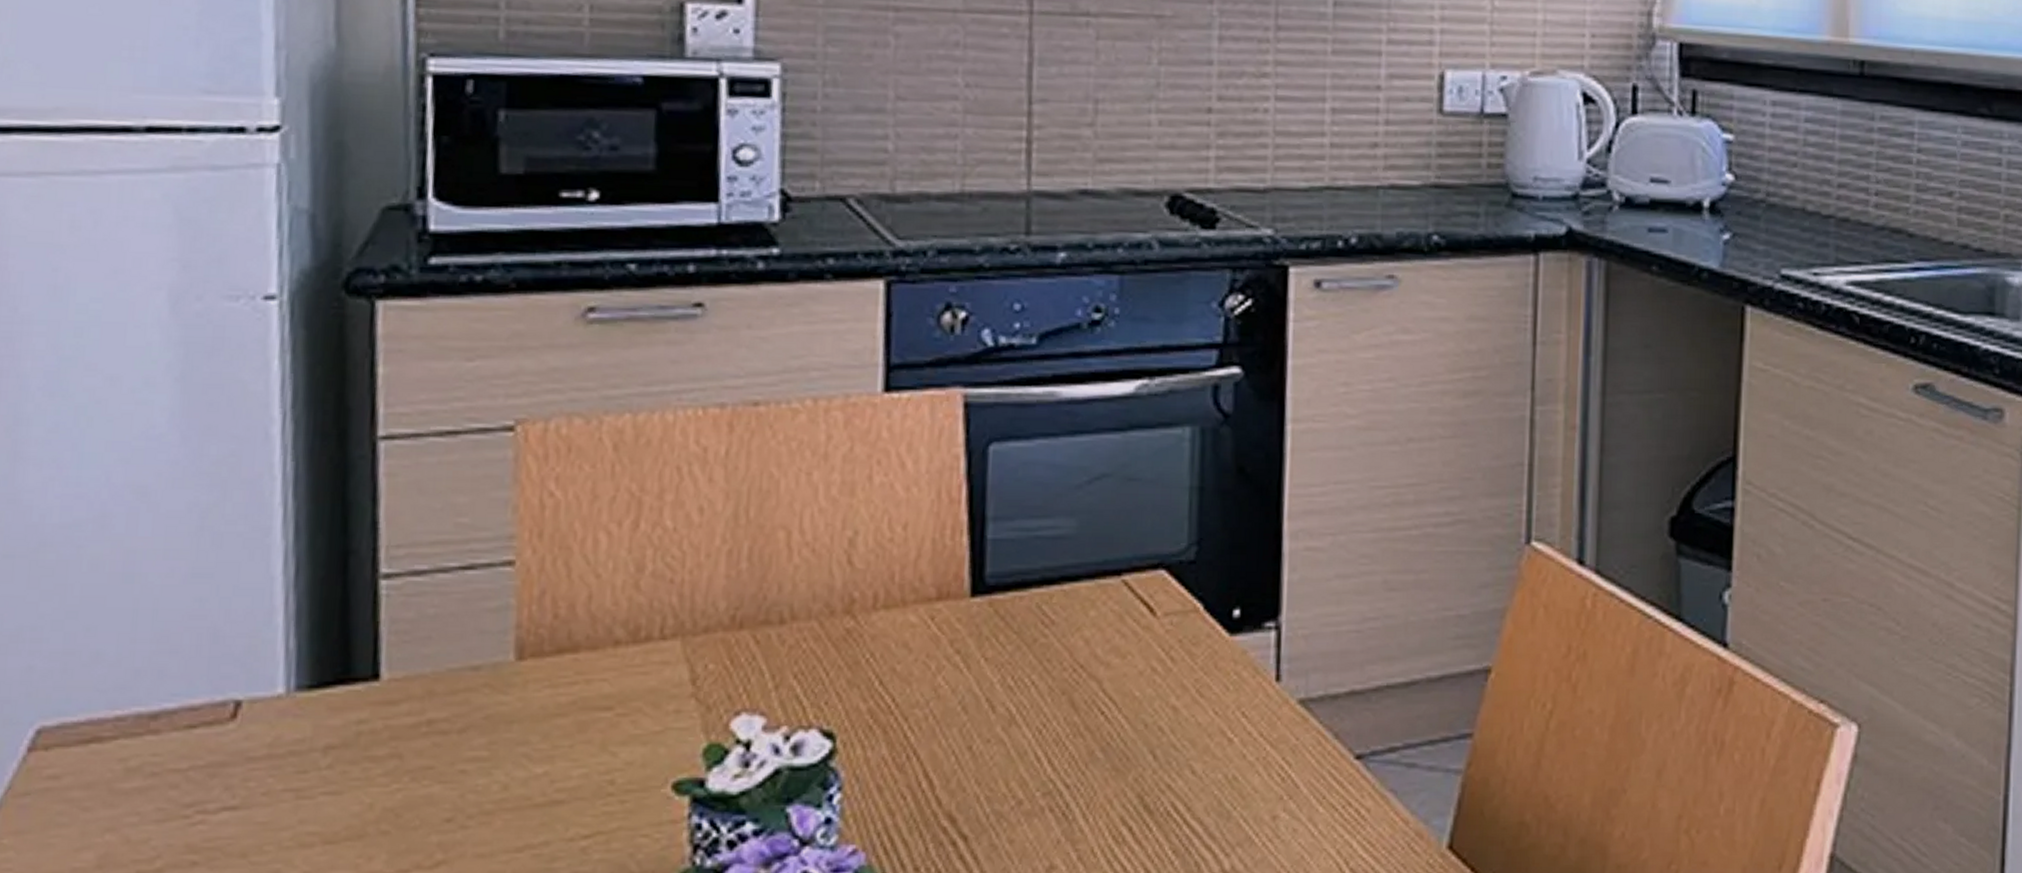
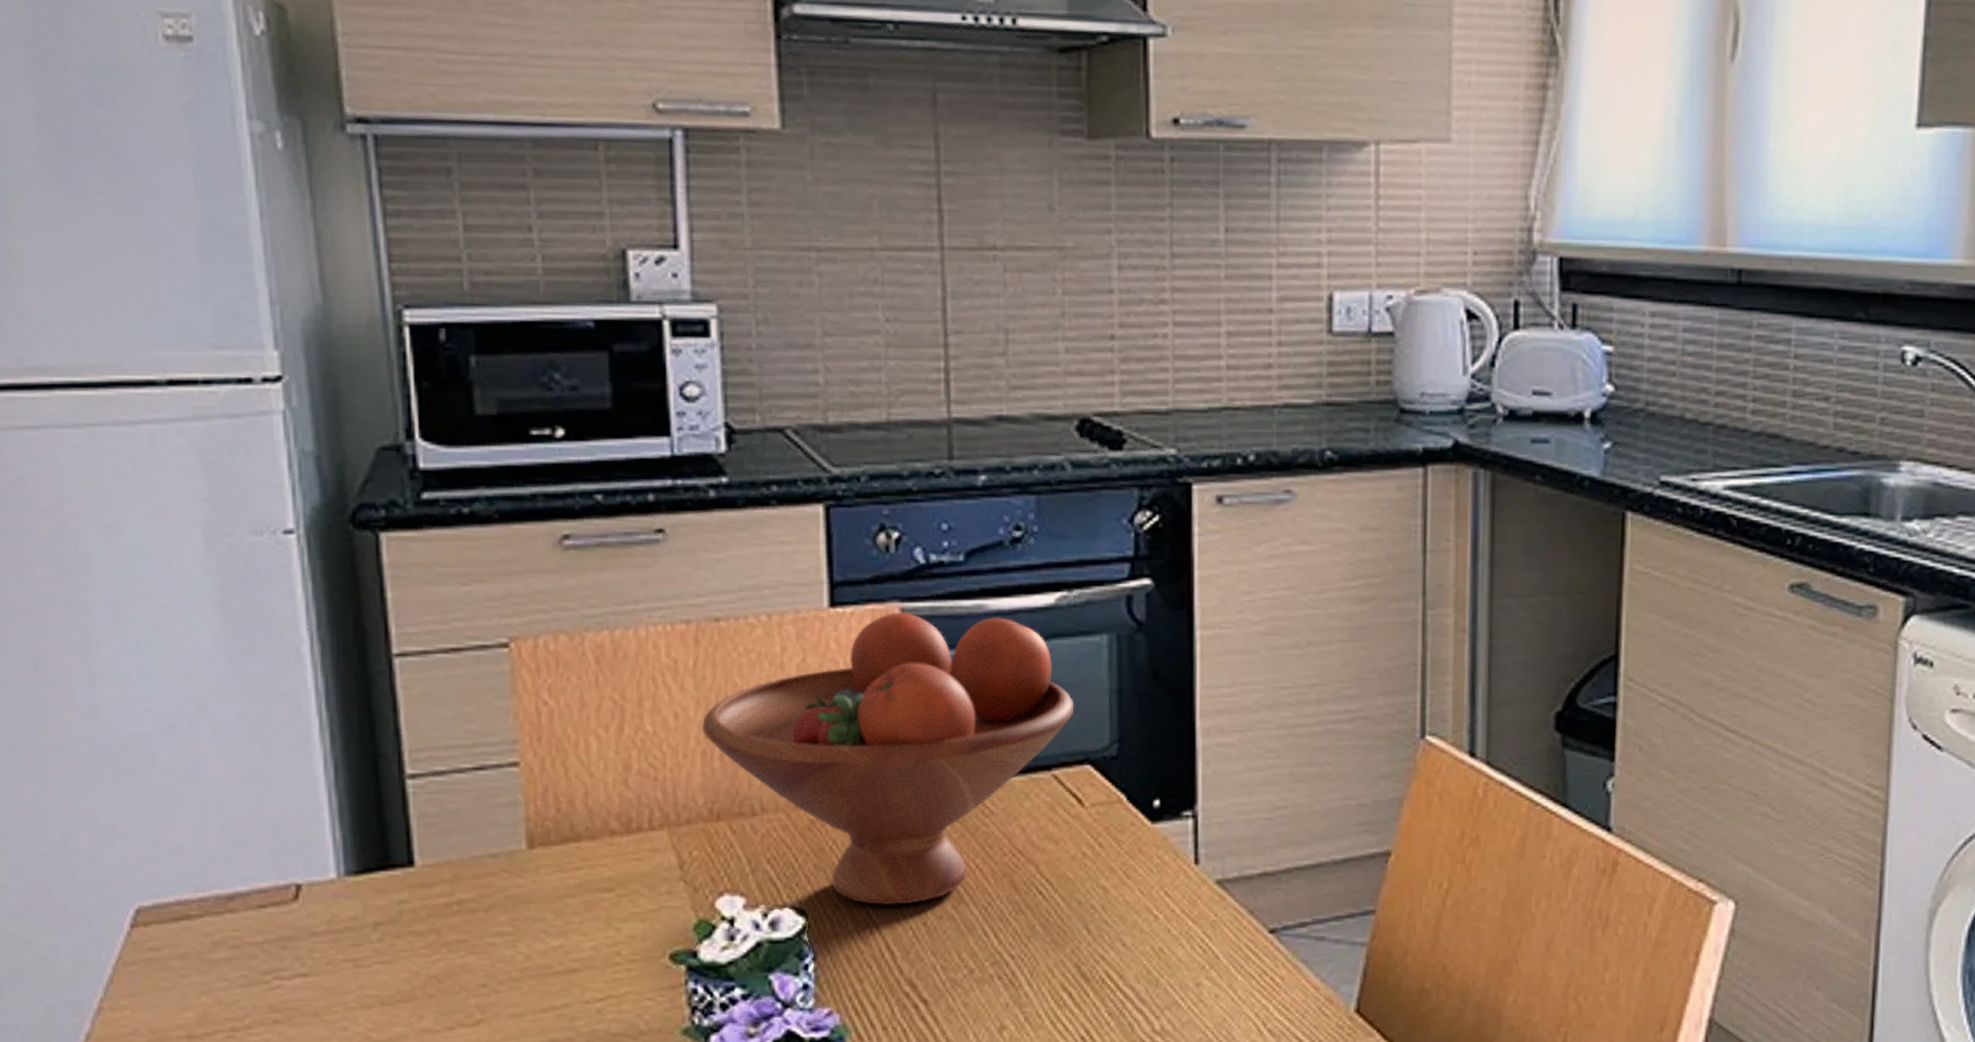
fruit bowl: none [730,399,1151,728] -> present [702,612,1074,906]

